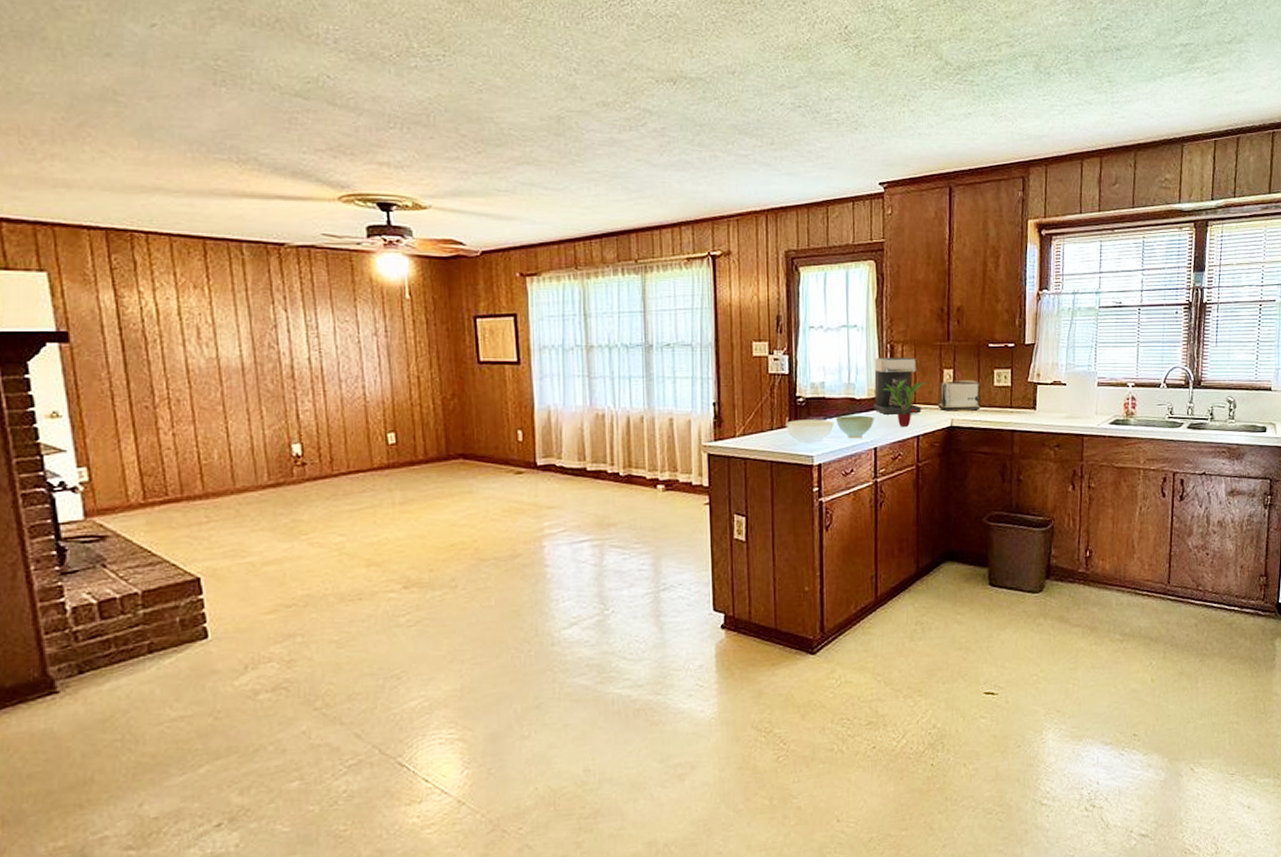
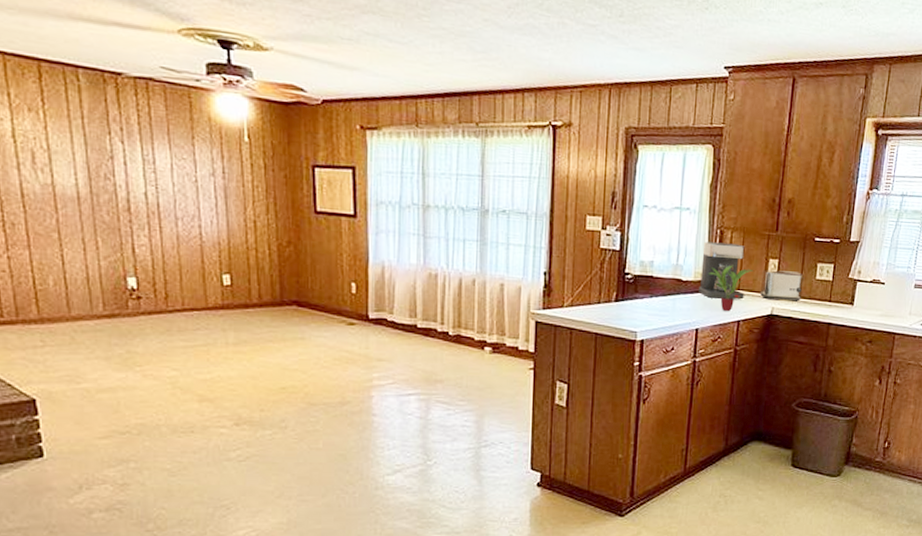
bowl: present [785,419,834,444] -> none [612,295,659,320]
bowl: present [835,415,874,439] -> none [661,295,698,319]

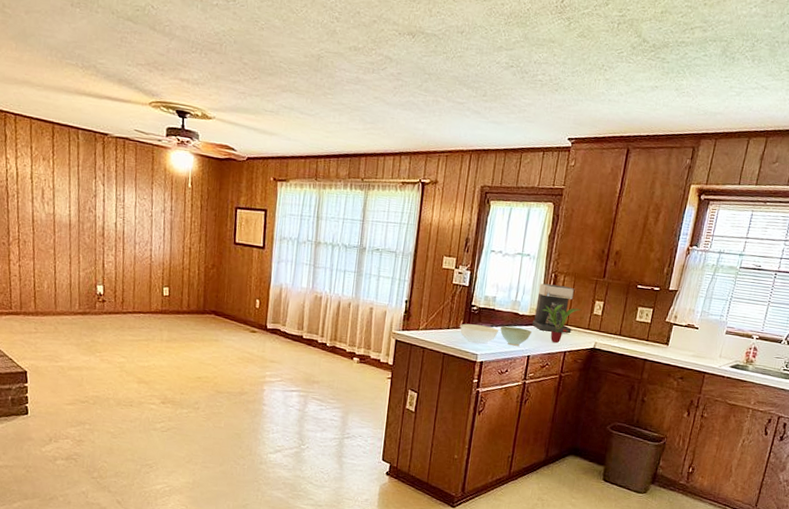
bowl: none [612,295,659,320] -> present [459,323,498,345]
bowl: none [661,295,698,319] -> present [500,326,532,347]
toaster: present [760,269,805,302] -> none [585,309,626,339]

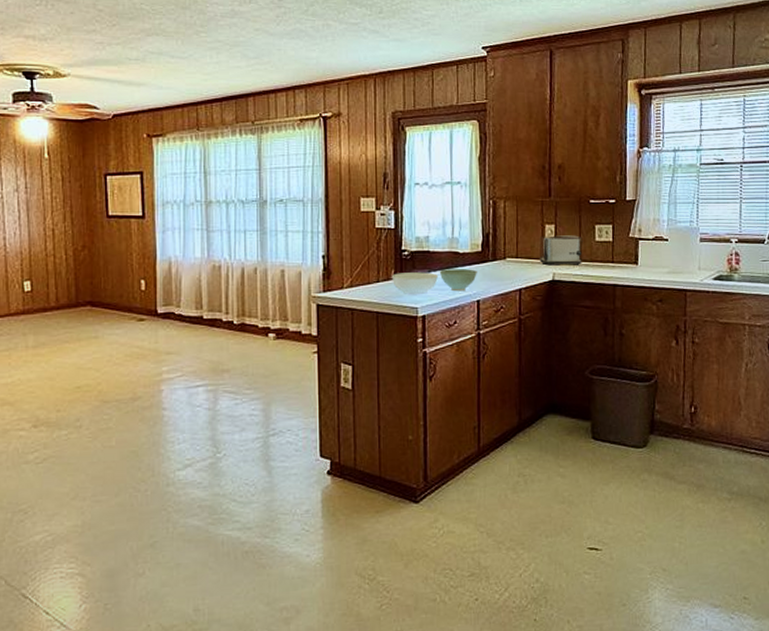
coffee maker: present [532,283,575,334] -> none [477,212,524,268]
potted plant: present [541,304,581,344] -> none [484,233,530,281]
toaster: none [585,309,626,339] -> present [539,235,584,266]

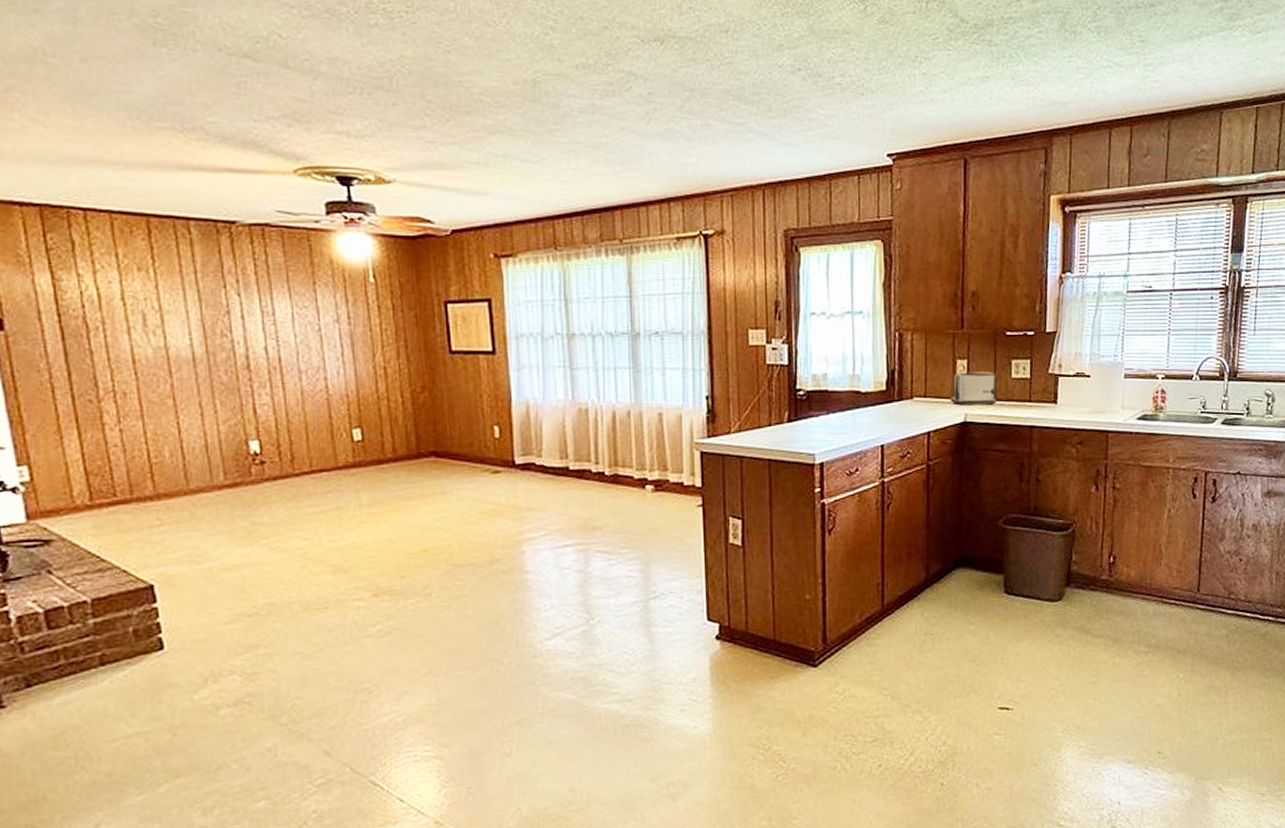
bowl: present [391,272,438,295] -> none [785,414,837,440]
bowl: present [439,269,477,292] -> none [838,410,881,436]

